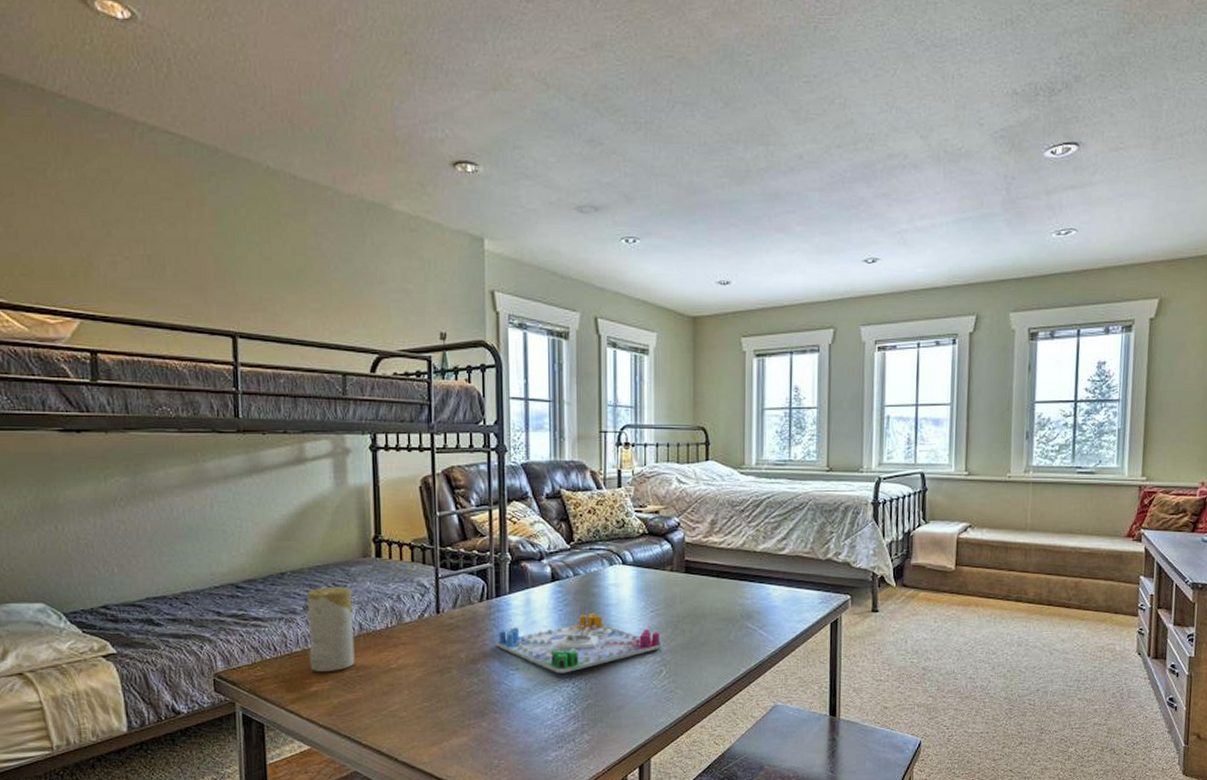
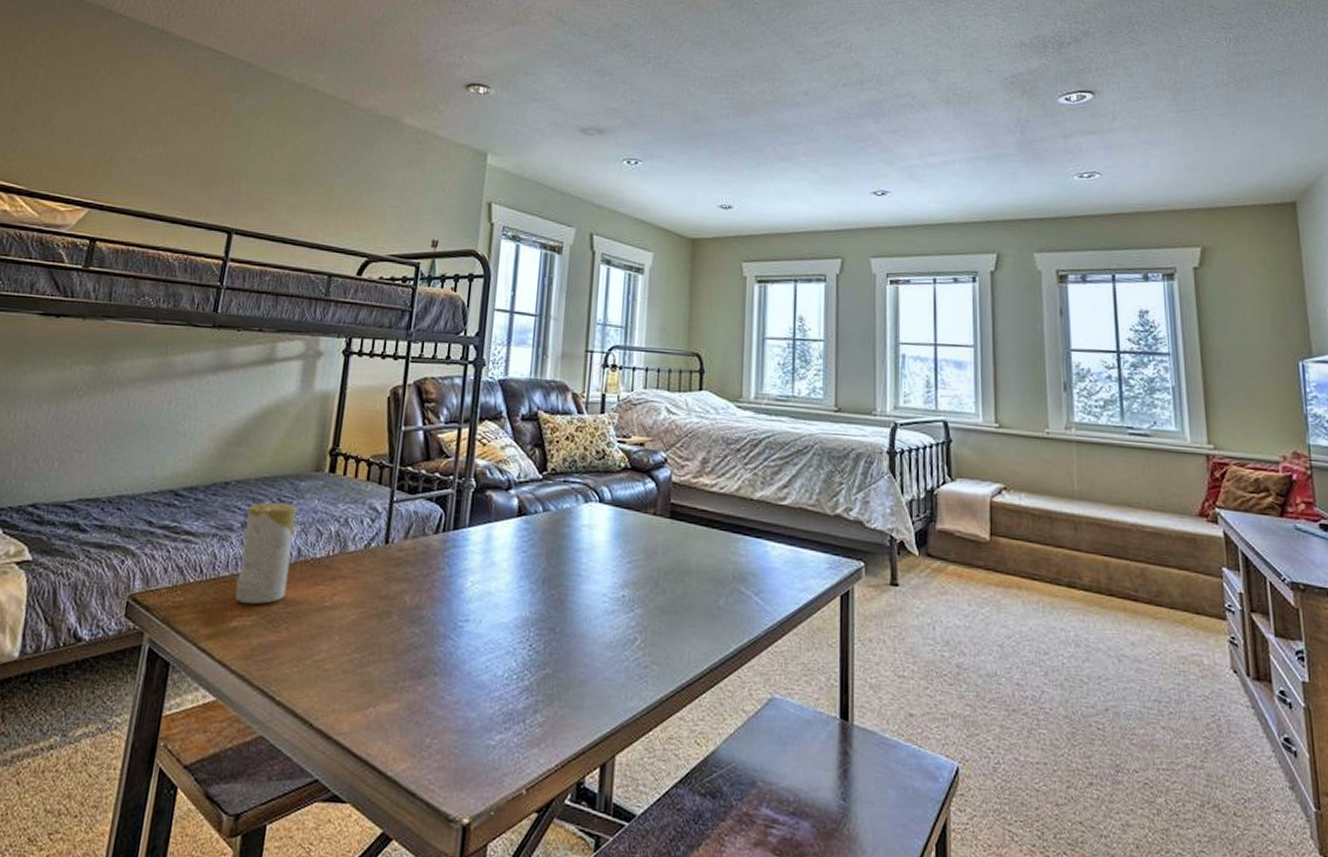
board game: present [496,613,662,673] -> none [446,558,638,631]

